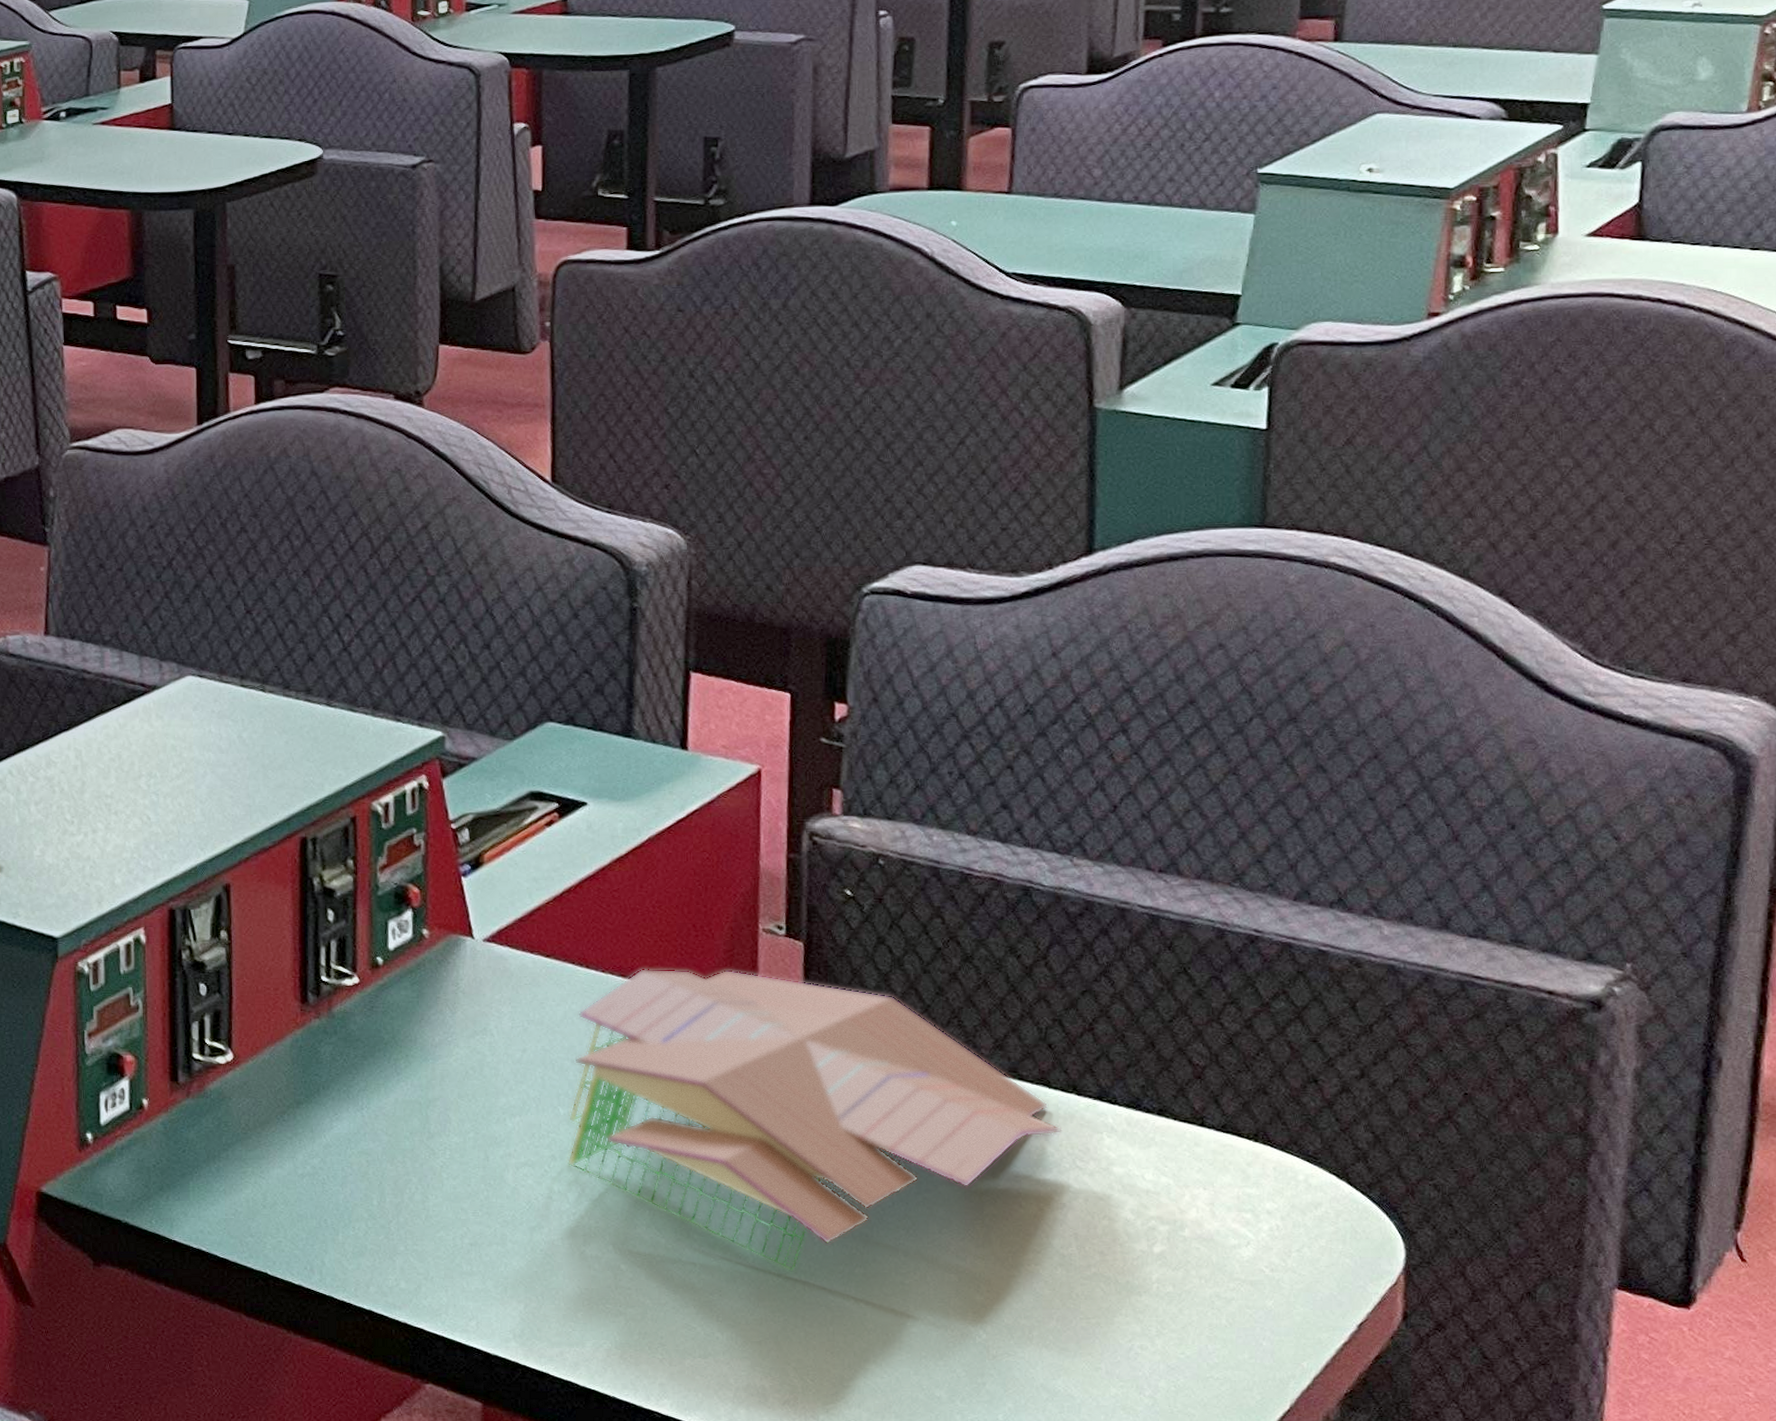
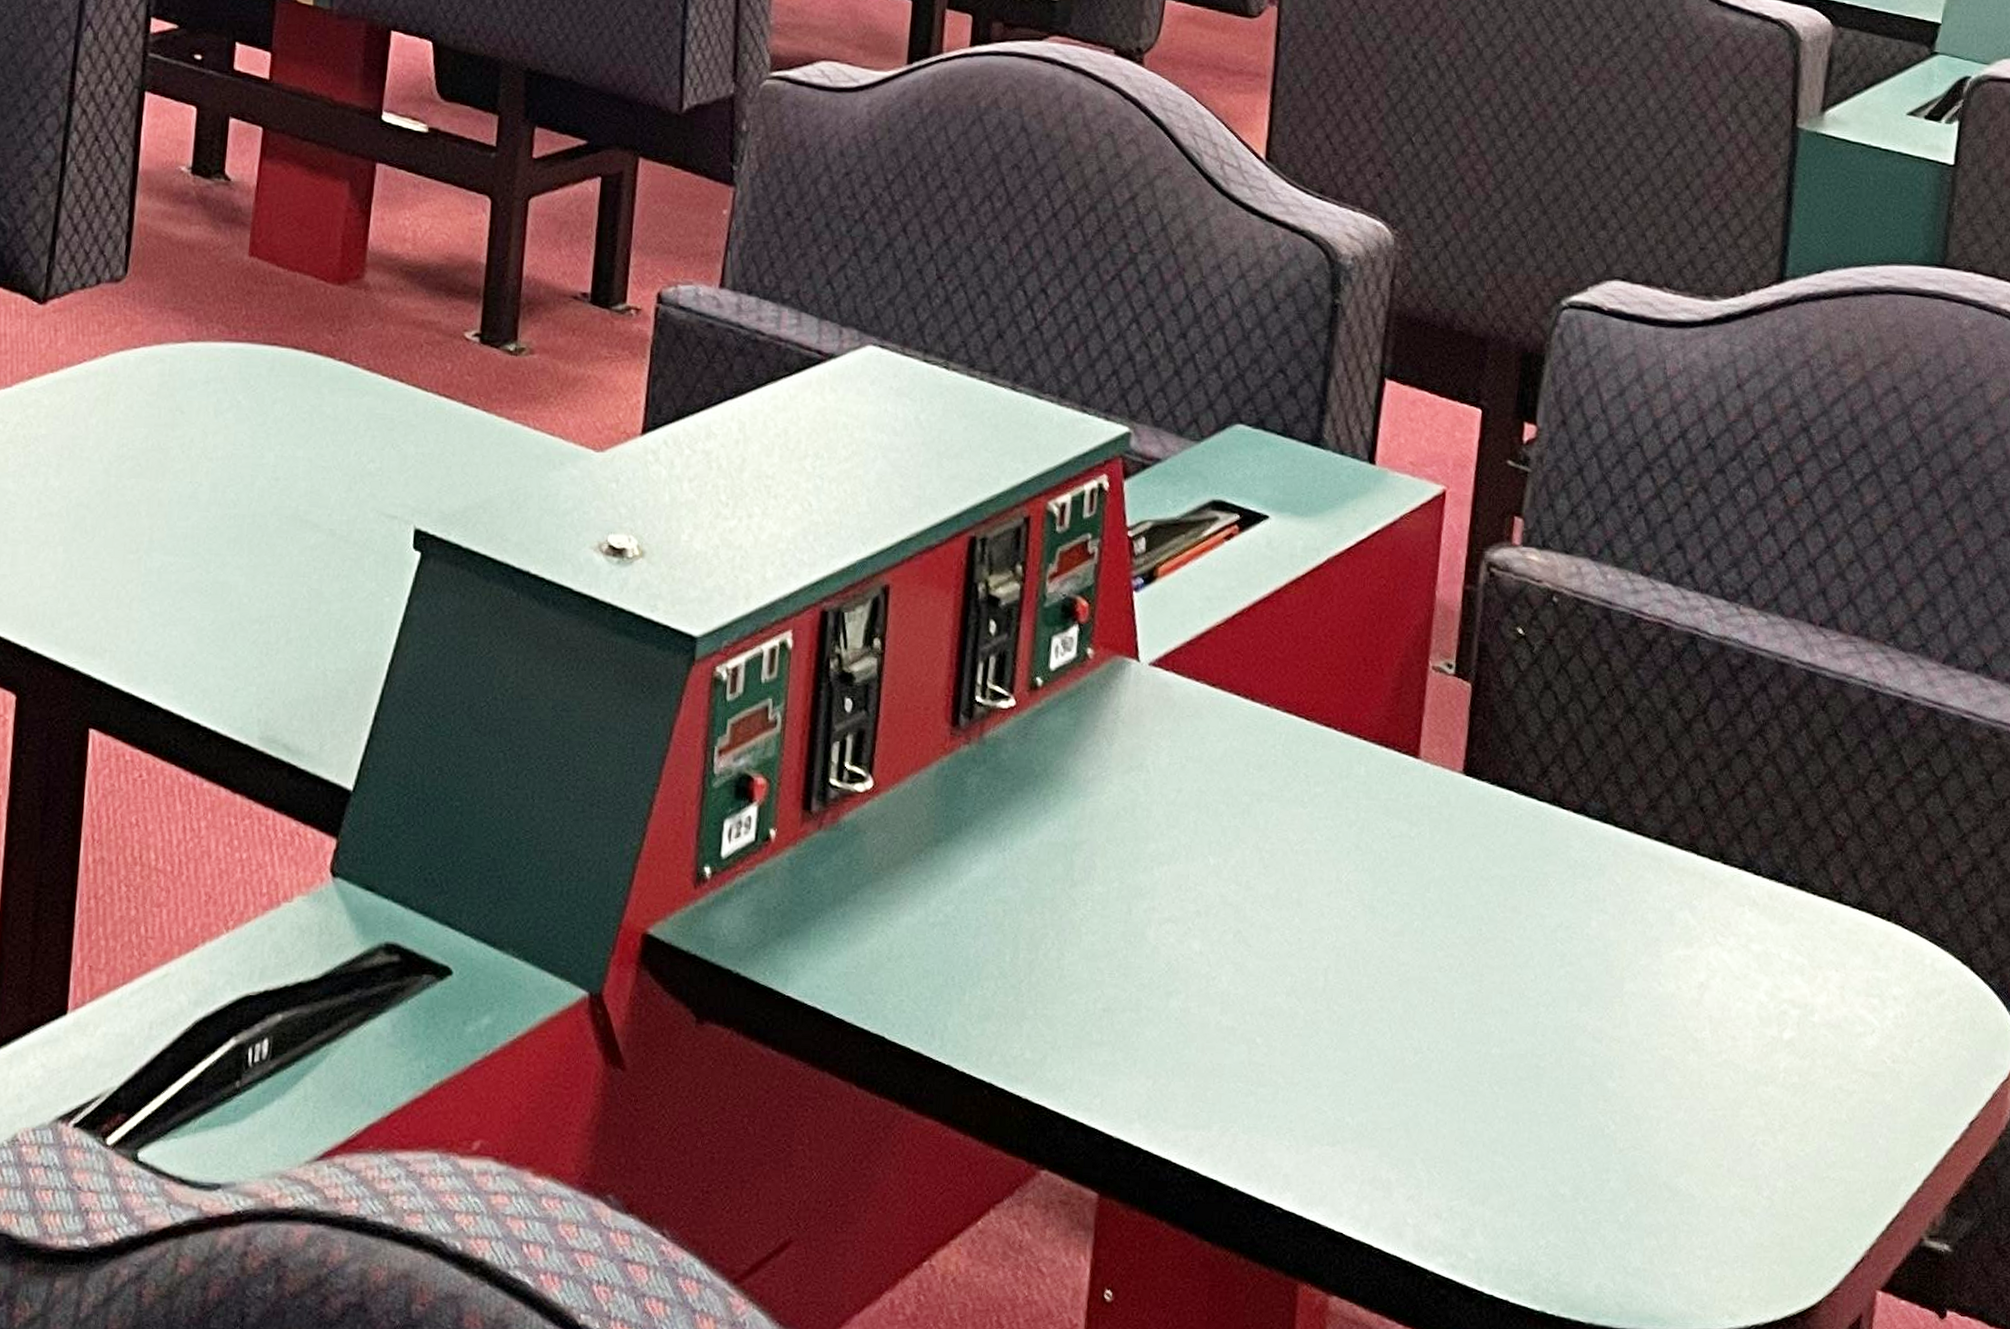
papers: present [566,968,1062,1272] -> none [1211,703,1707,1051]

